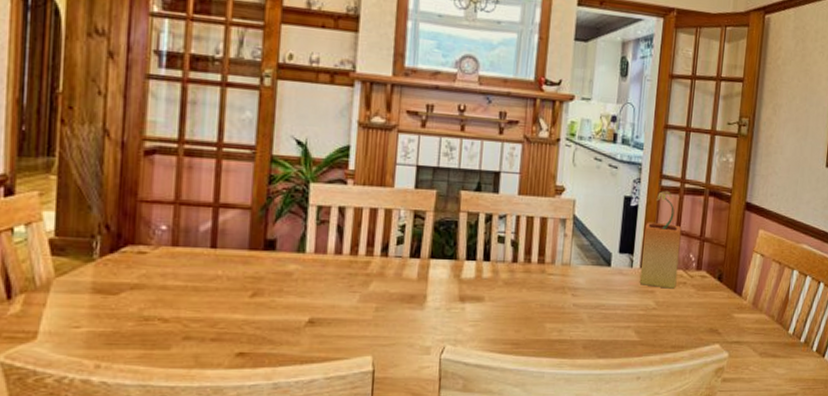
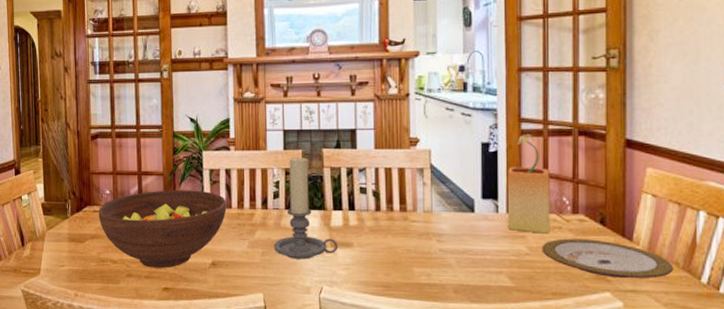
fruit bowl: none [145,228,336,328] -> present [98,190,227,268]
candle holder: none [391,197,468,315] -> present [273,156,339,259]
plate: none [667,293,770,330] -> present [541,238,674,278]

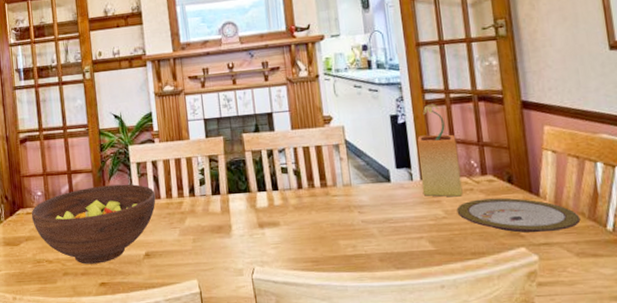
candle holder: present [273,156,339,259] -> none [203,143,266,243]

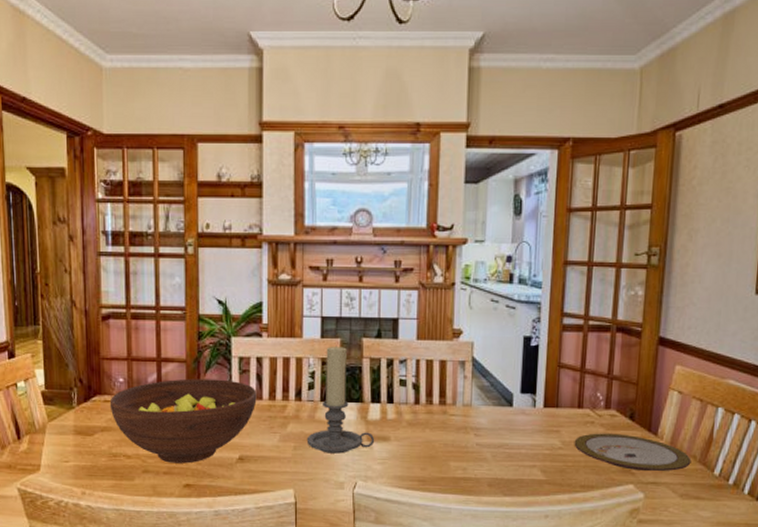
candle holder: none [203,143,266,243] -> present [306,345,375,454]
potted plant: present [417,104,463,197] -> none [543,329,587,428]

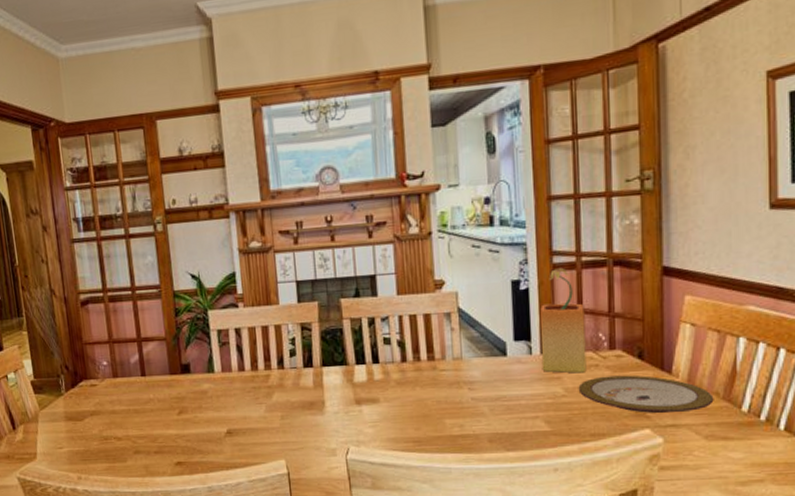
fruit bowl: present [109,378,257,464] -> none [96,354,240,442]
candle holder: present [306,345,375,454] -> none [293,309,364,420]
potted plant: none [543,329,587,428] -> present [539,268,587,373]

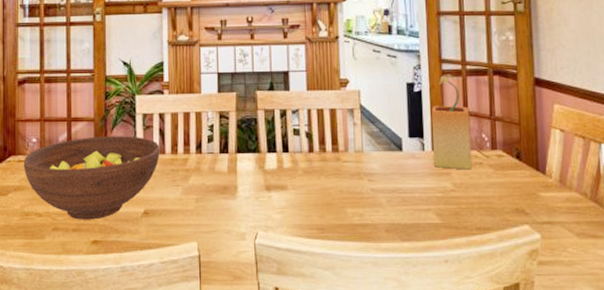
fruit bowl: none [96,354,240,442] -> present [23,136,160,220]
plate: present [578,375,714,413] -> none [465,173,583,210]

